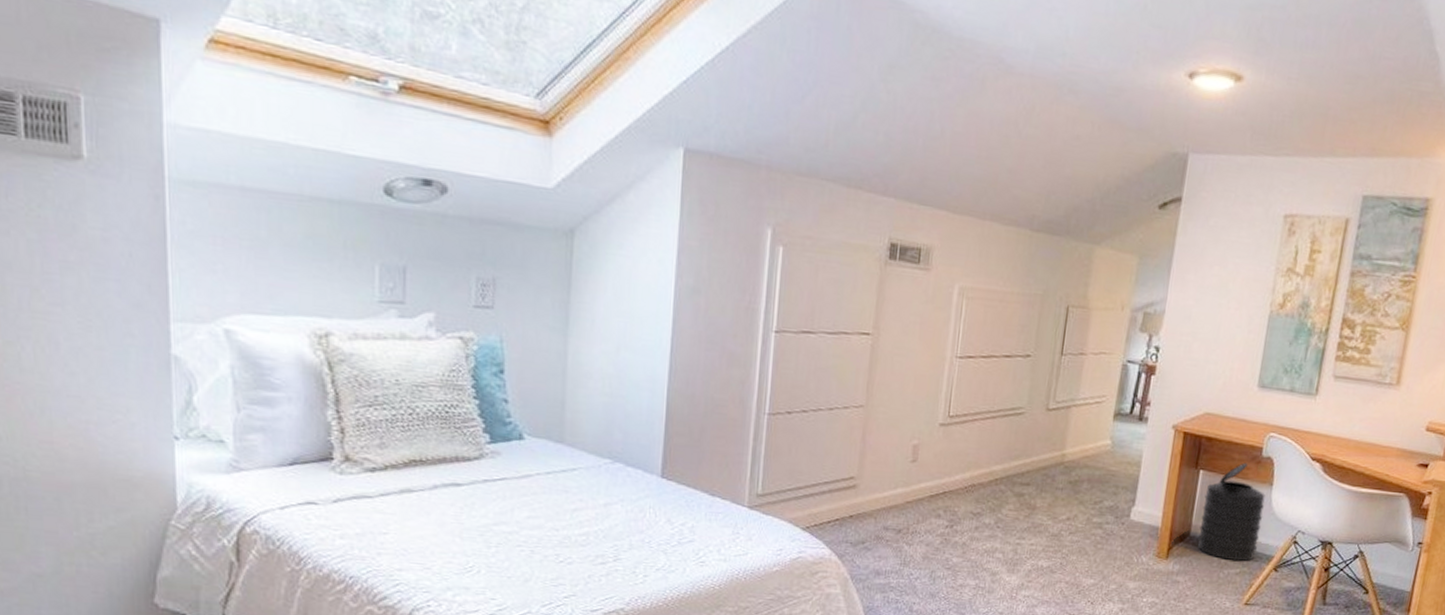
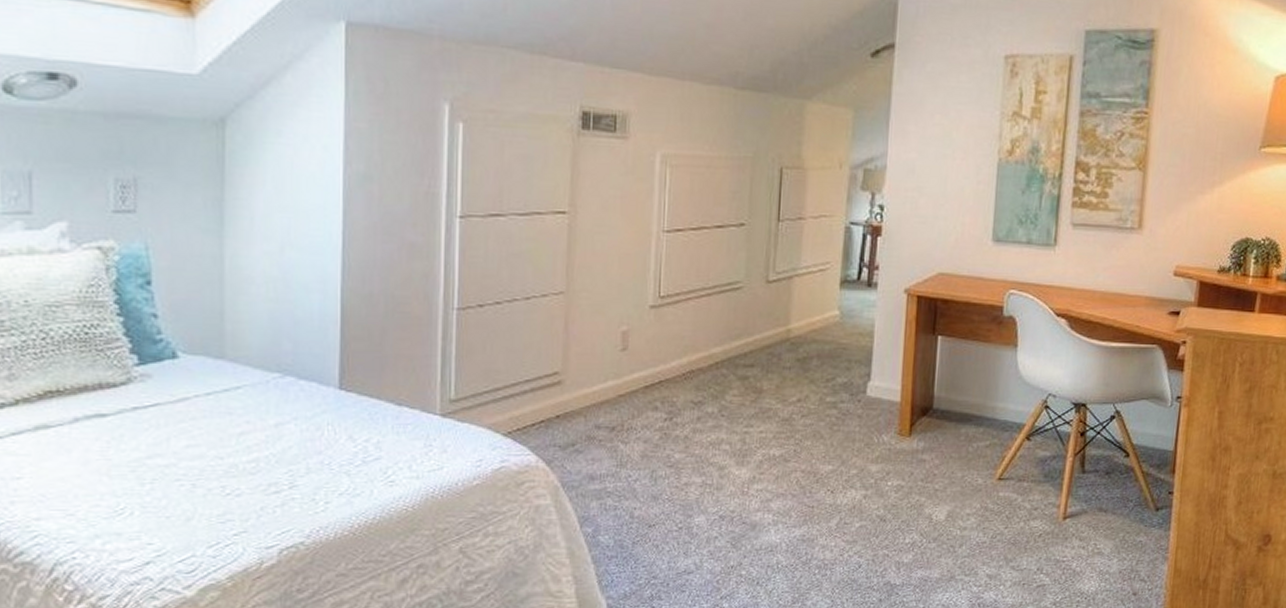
trash can: present [1198,462,1266,562] -> none [942,324,1011,433]

